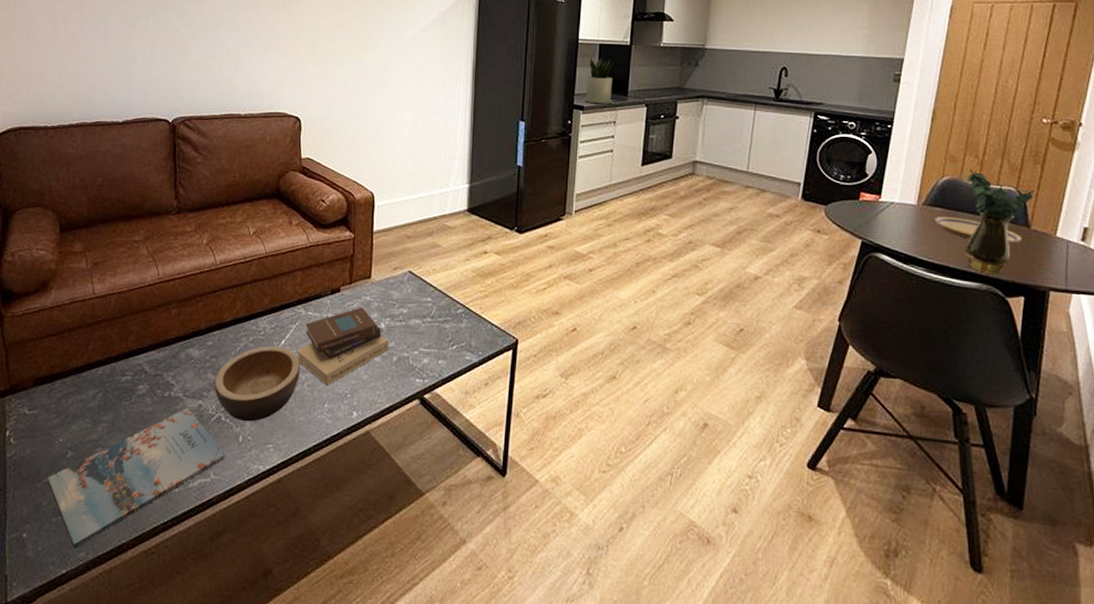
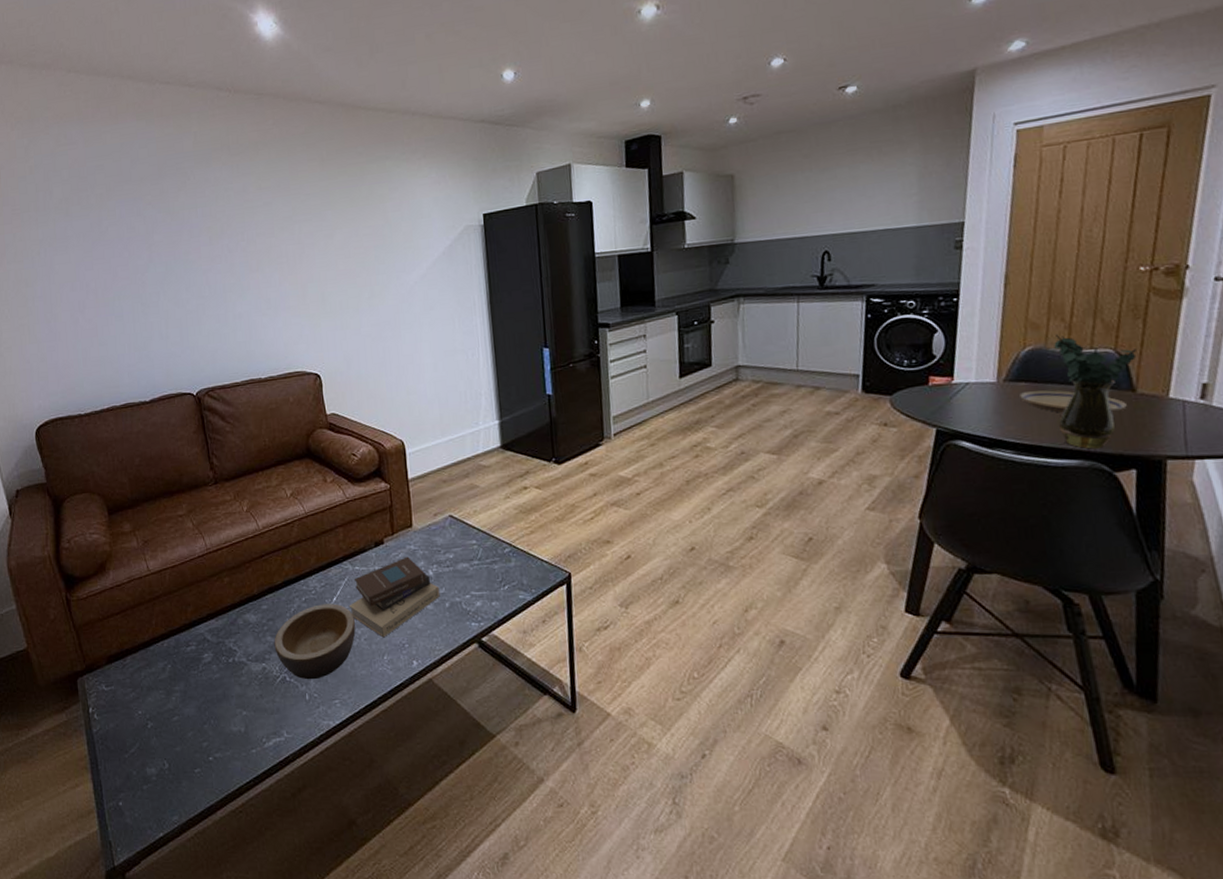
magazine: present [48,407,226,548] -> none [134,670,296,812]
planter: present [583,58,614,105] -> none [608,269,641,320]

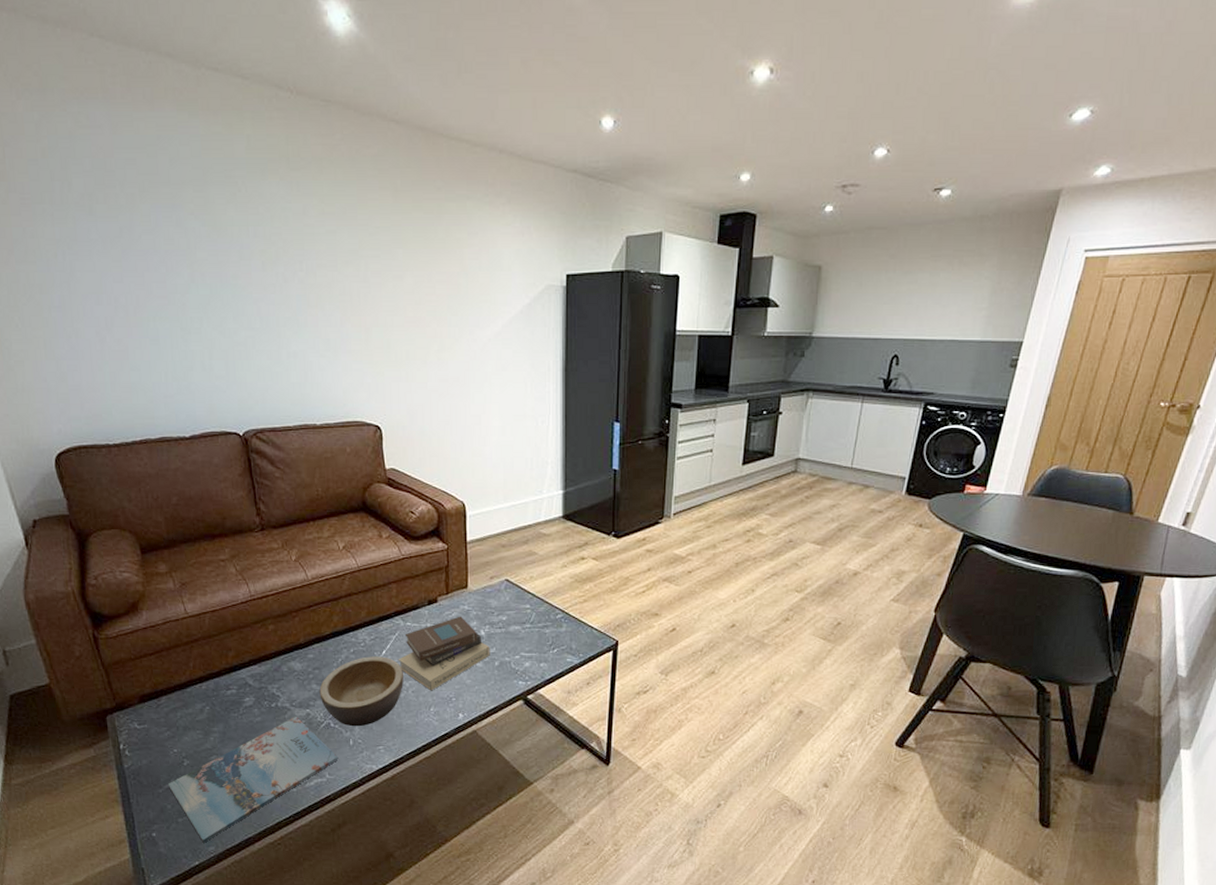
magazine: none [134,670,296,812] -> present [168,716,339,843]
plate: present [1020,390,1127,413] -> none [1038,507,1123,531]
vase: present [1054,334,1138,449] -> none [1064,456,1143,562]

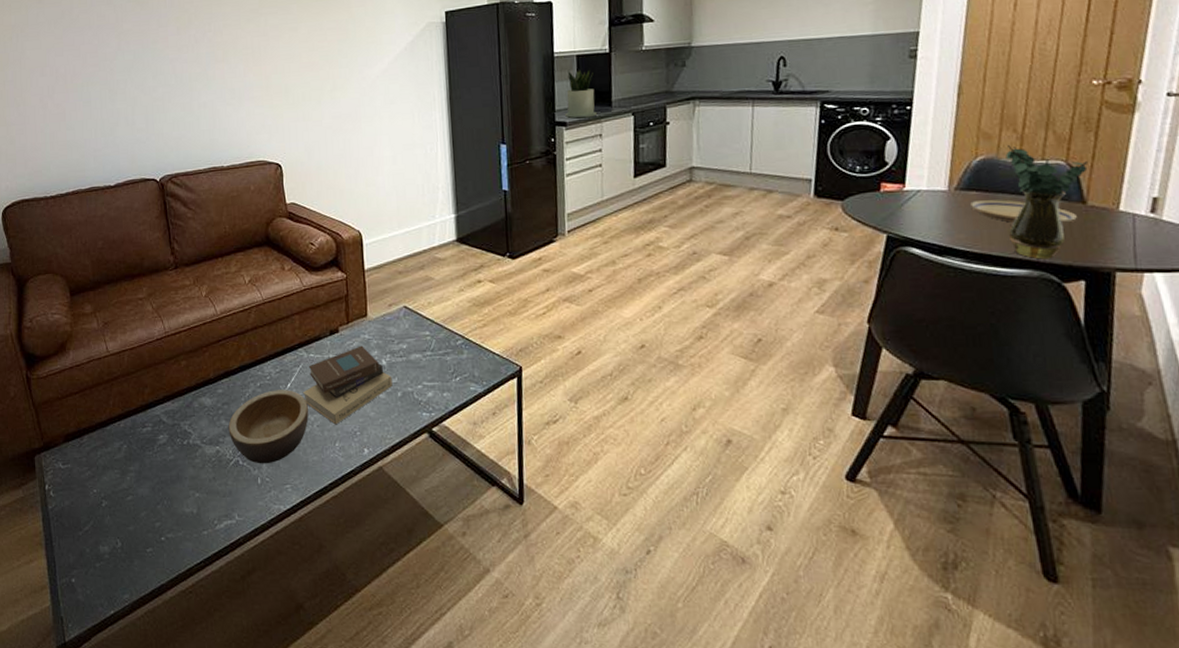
magazine: present [168,716,339,843] -> none [88,453,247,590]
planter: none [682,351,714,402] -> present [565,69,598,119]
plate: none [1038,507,1123,531] -> present [970,200,1077,223]
vase: none [1064,456,1143,562] -> present [1005,144,1089,259]

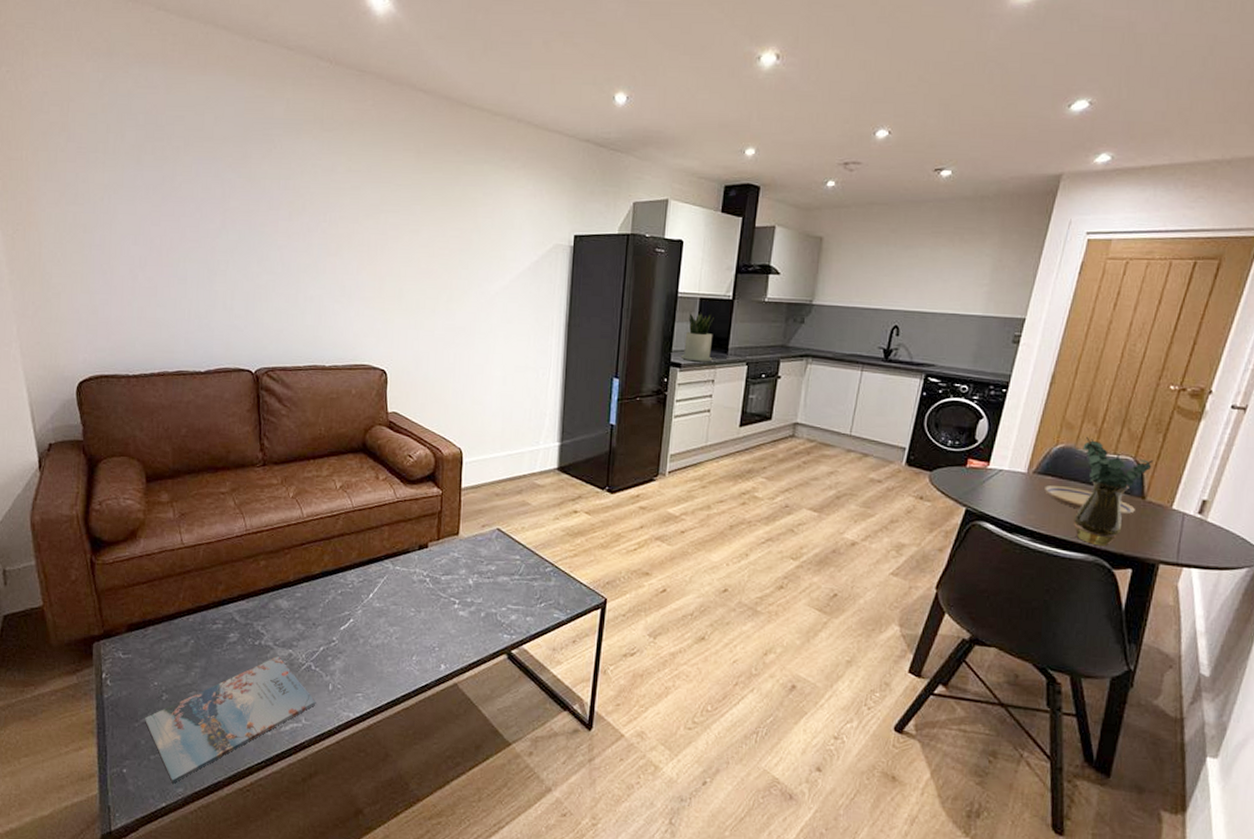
magazine: none [88,453,247,590] -> present [145,655,316,784]
bowl: present [228,390,309,464] -> none [303,599,388,672]
books: present [302,345,393,425] -> none [384,563,477,639]

